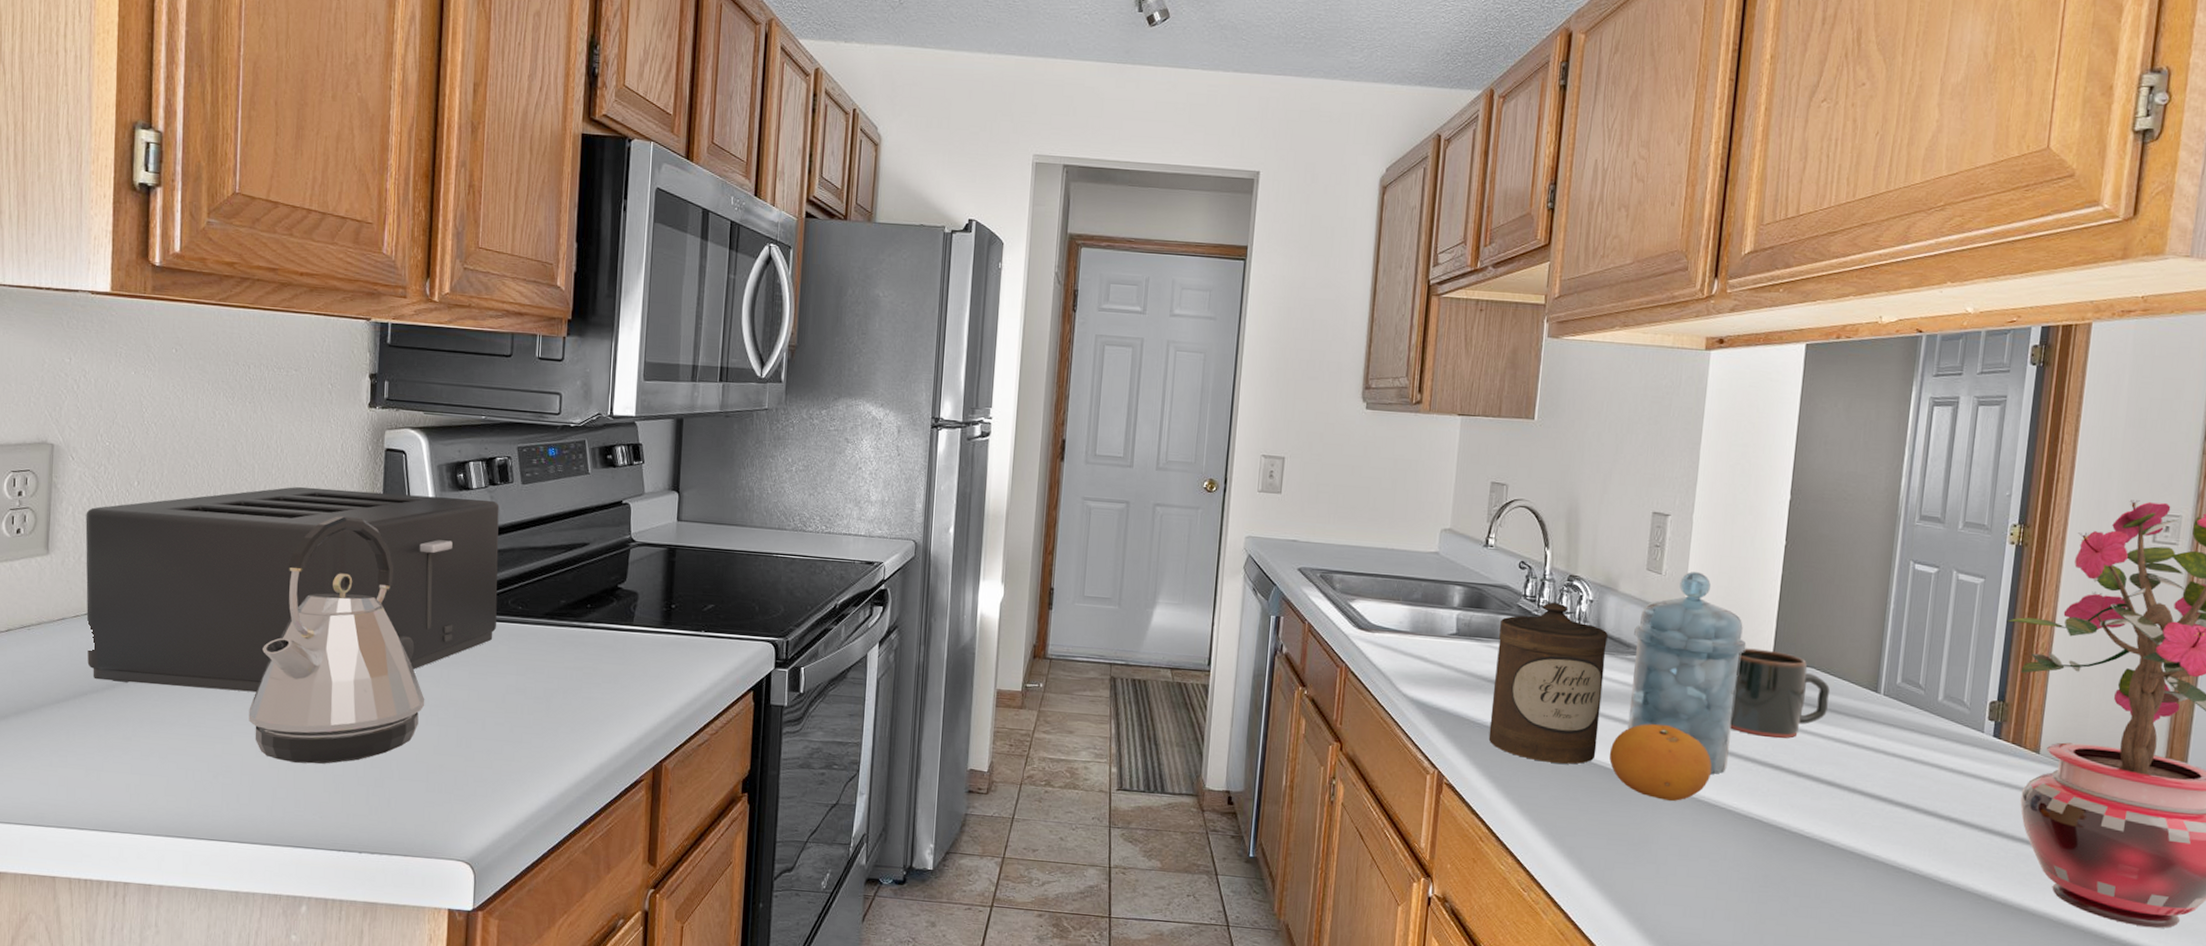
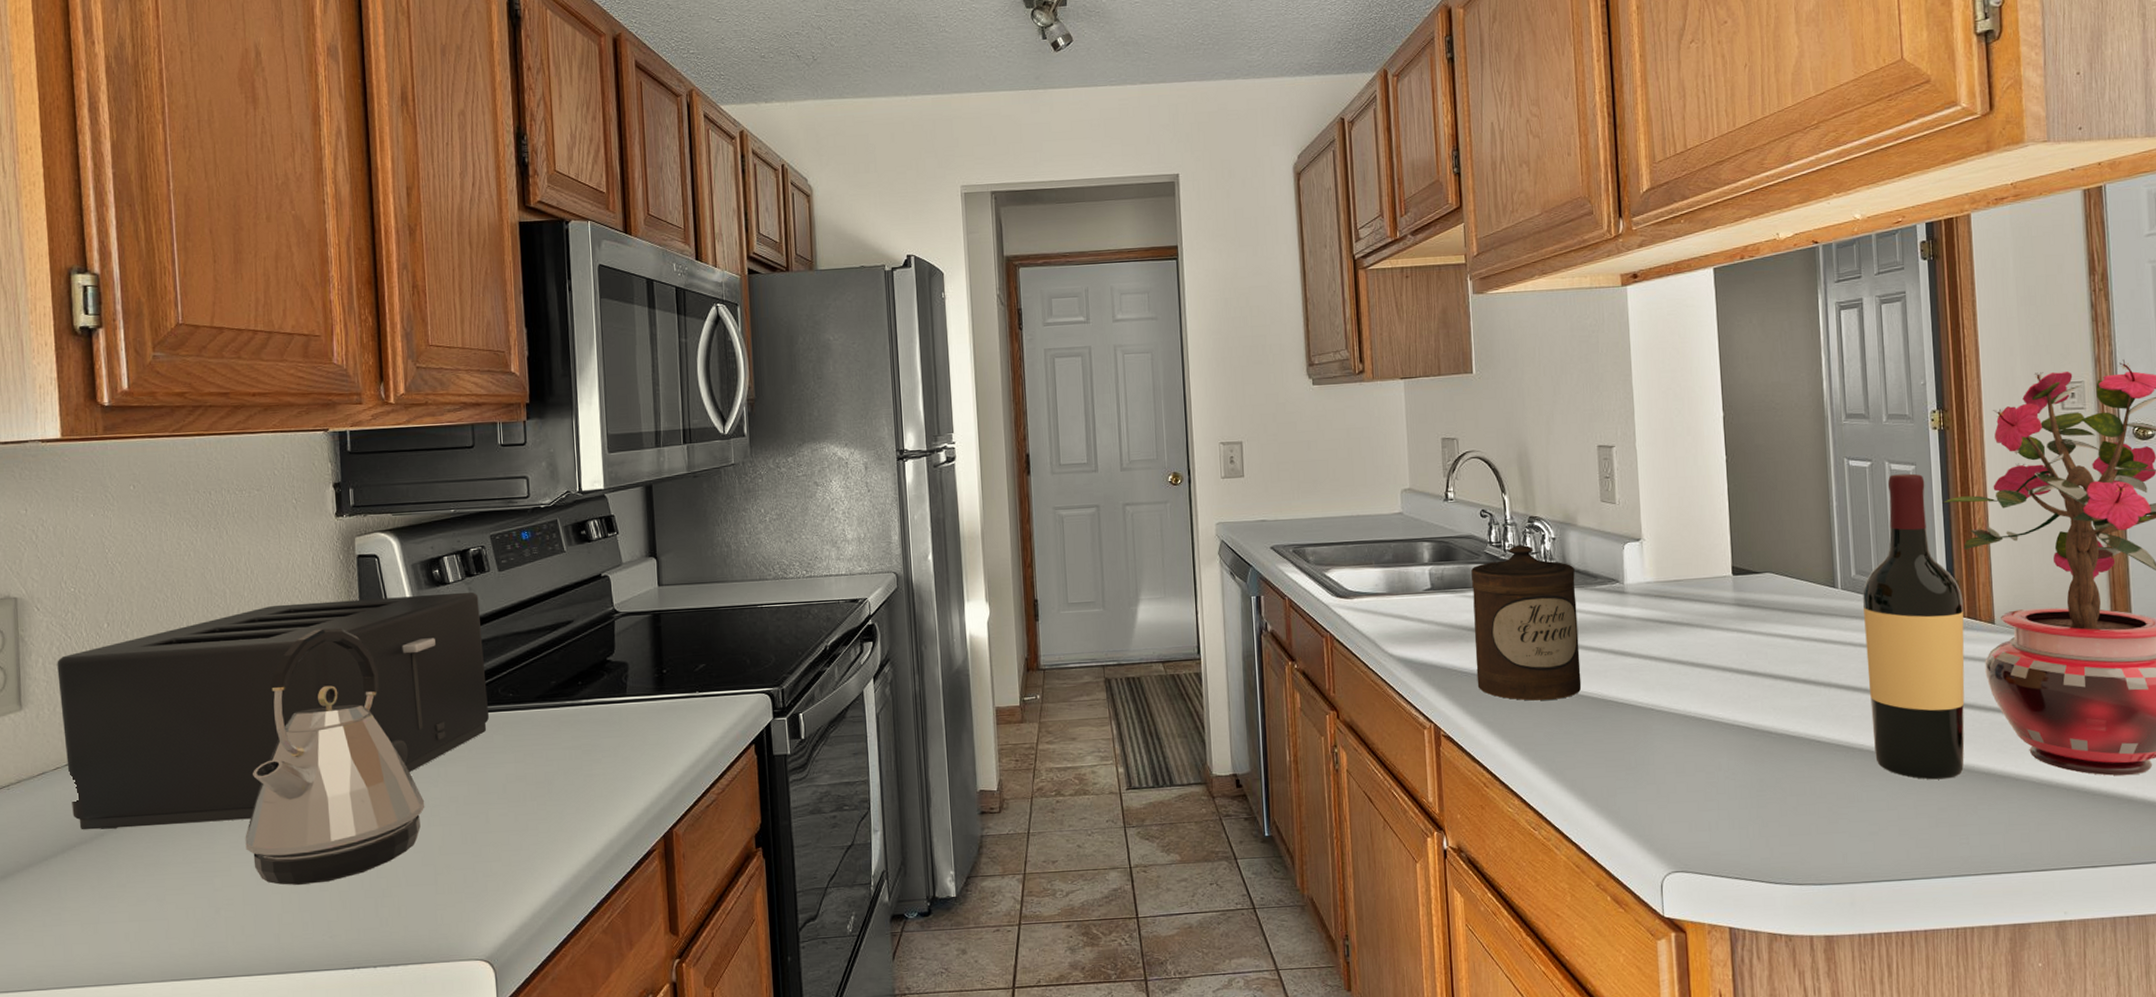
fruit: present [1610,724,1712,801] -> none [1595,647,1694,721]
canister: present [1627,572,1746,774] -> none [1599,497,1707,689]
mug: present [1730,648,1831,739] -> none [1700,561,1792,646]
wine bottle: none [1889,585,2011,904] -> present [1863,473,1965,780]

